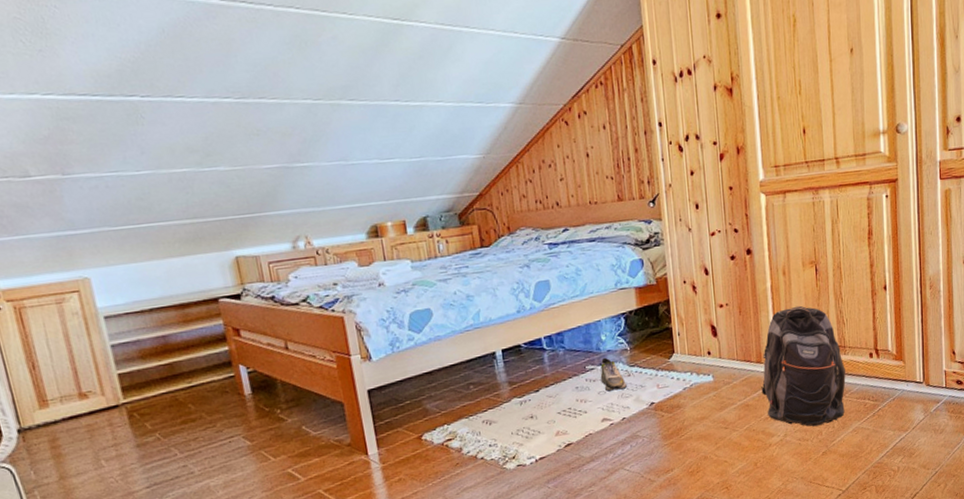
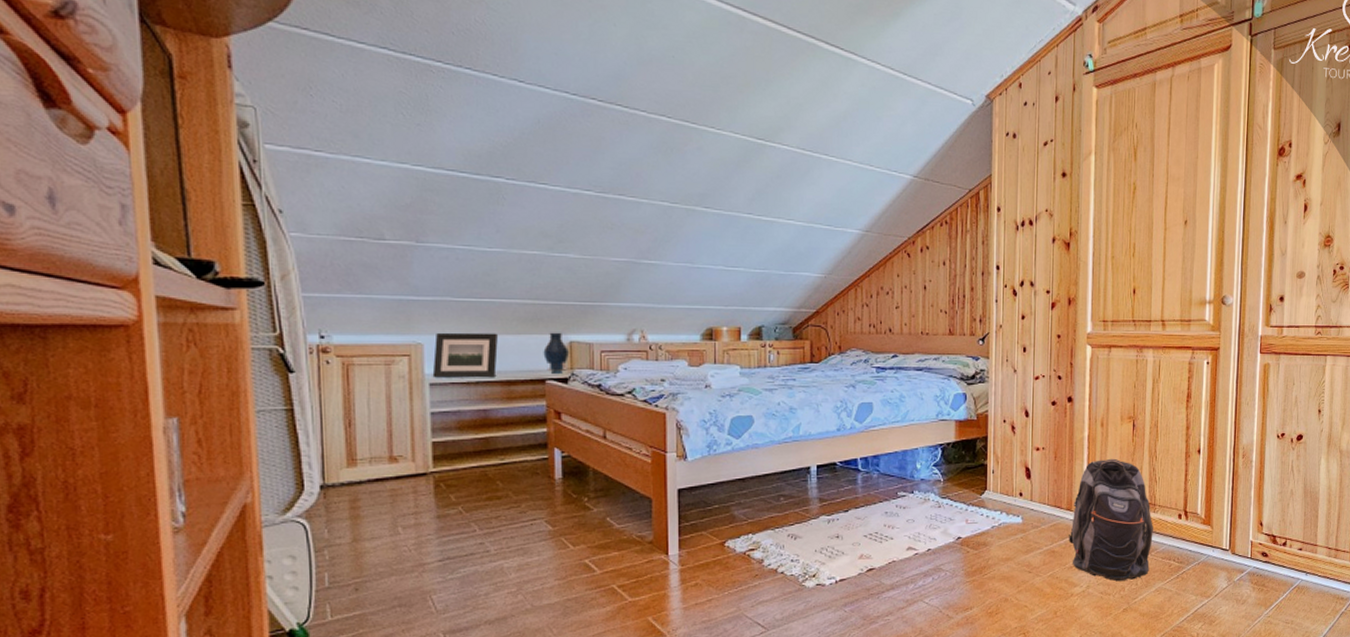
picture frame: none [100,257,168,311] -> present [432,332,498,378]
vase: none [210,248,238,293] -> present [543,332,569,375]
shoe: present [600,357,627,392] -> none [911,486,936,520]

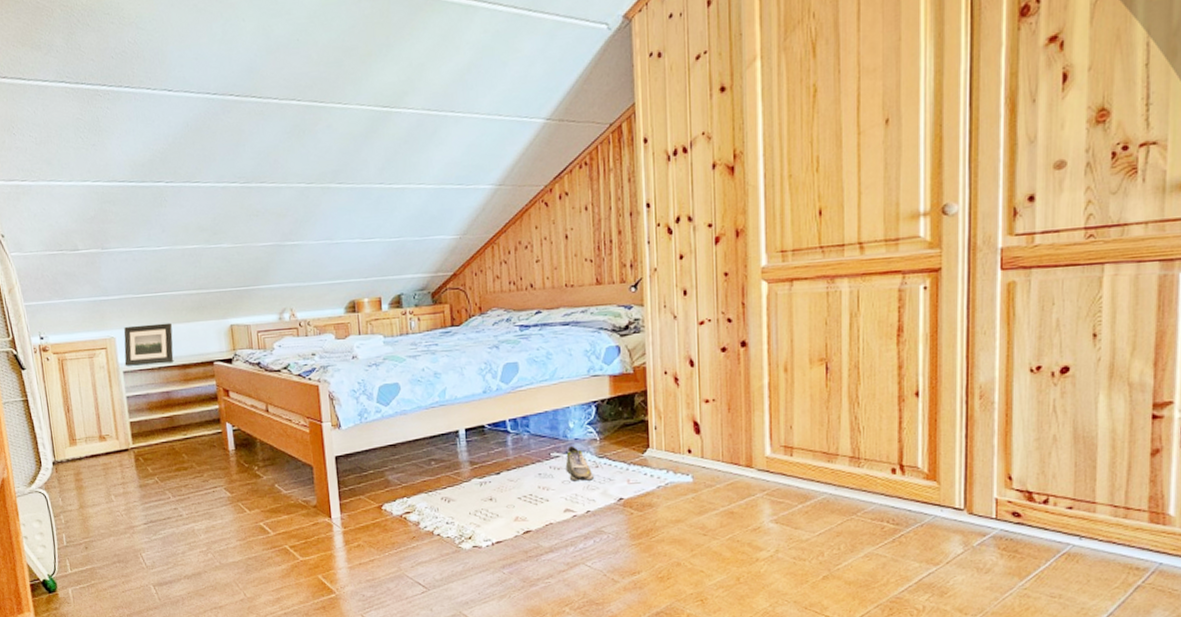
vase: present [543,332,569,375] -> none [209,317,231,357]
shoe: none [911,486,936,520] -> present [565,445,593,481]
backpack: present [1069,458,1153,582] -> none [750,407,858,546]

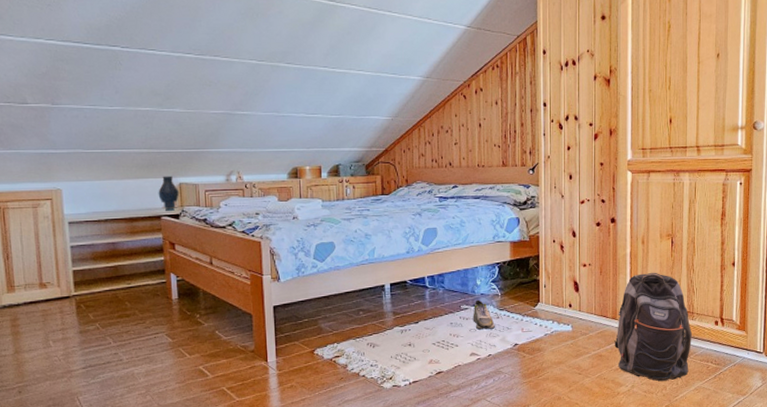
picture frame: present [123,322,174,366] -> none [70,178,121,217]
vase: none [209,317,231,357] -> present [158,176,179,212]
backpack: none [750,407,858,546] -> present [614,272,692,382]

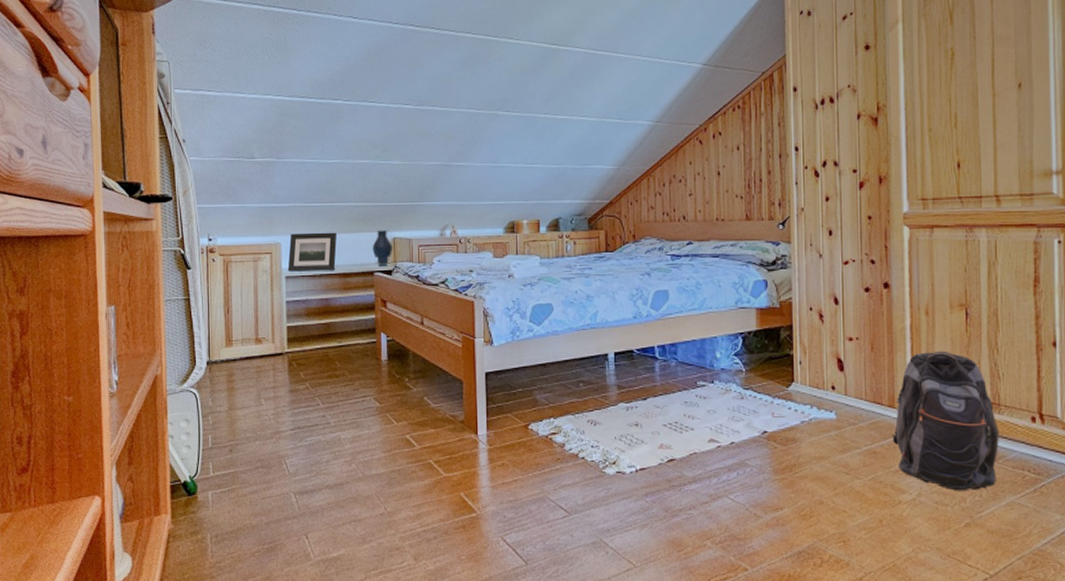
picture frame: none [70,178,121,217] -> present [287,232,337,272]
shoe: present [473,299,495,330] -> none [711,375,738,412]

